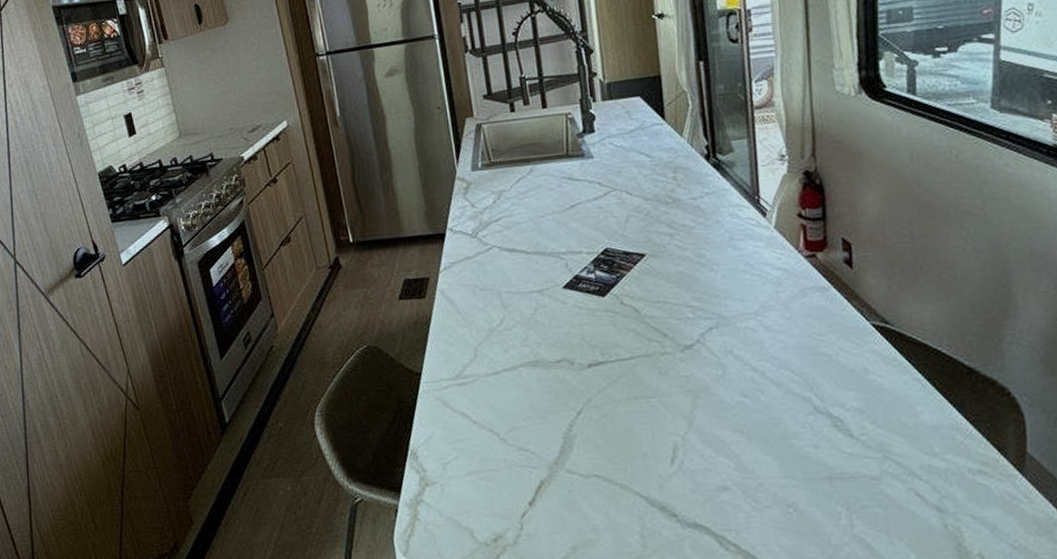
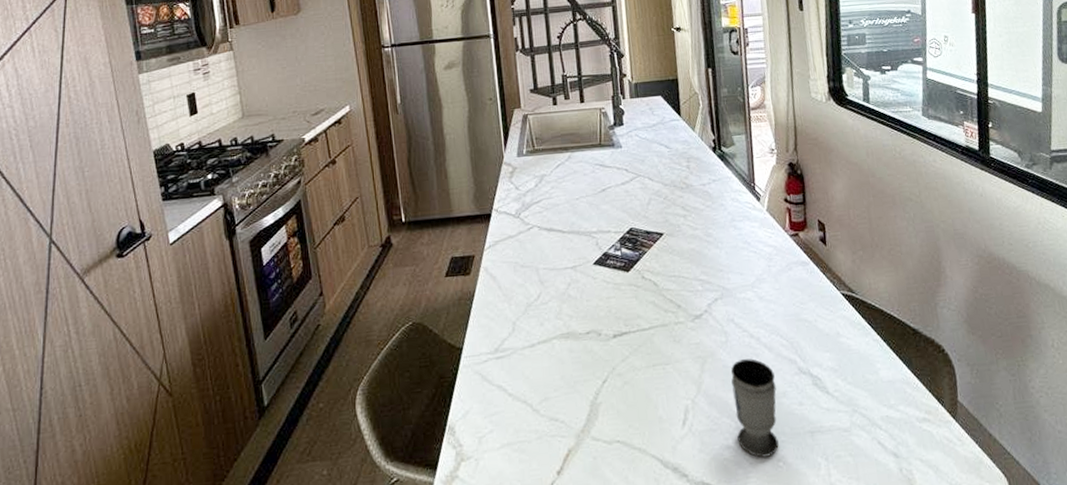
cup: none [729,395,788,502] -> present [731,358,779,458]

